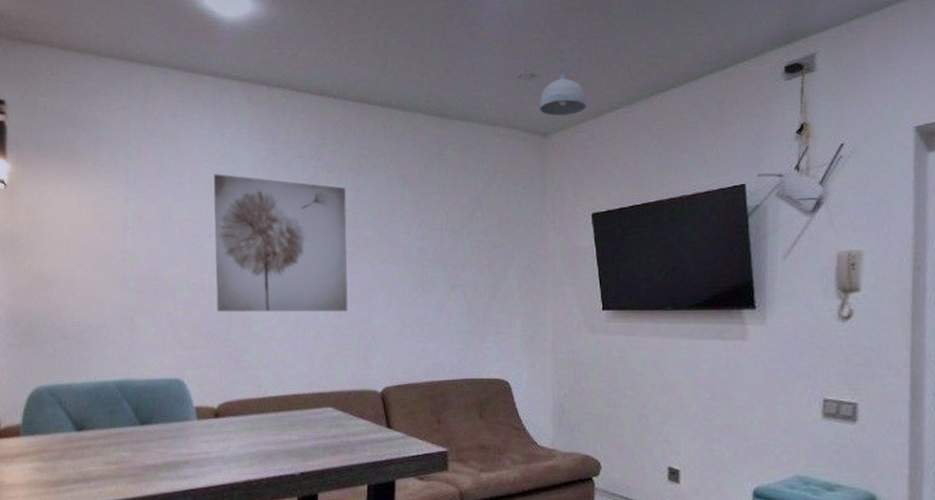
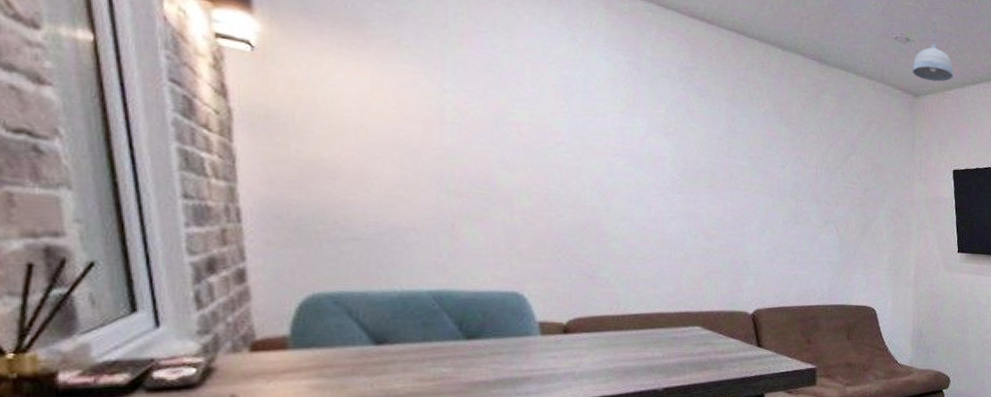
wall art: present [213,174,348,312] -> none [561,79,719,236]

